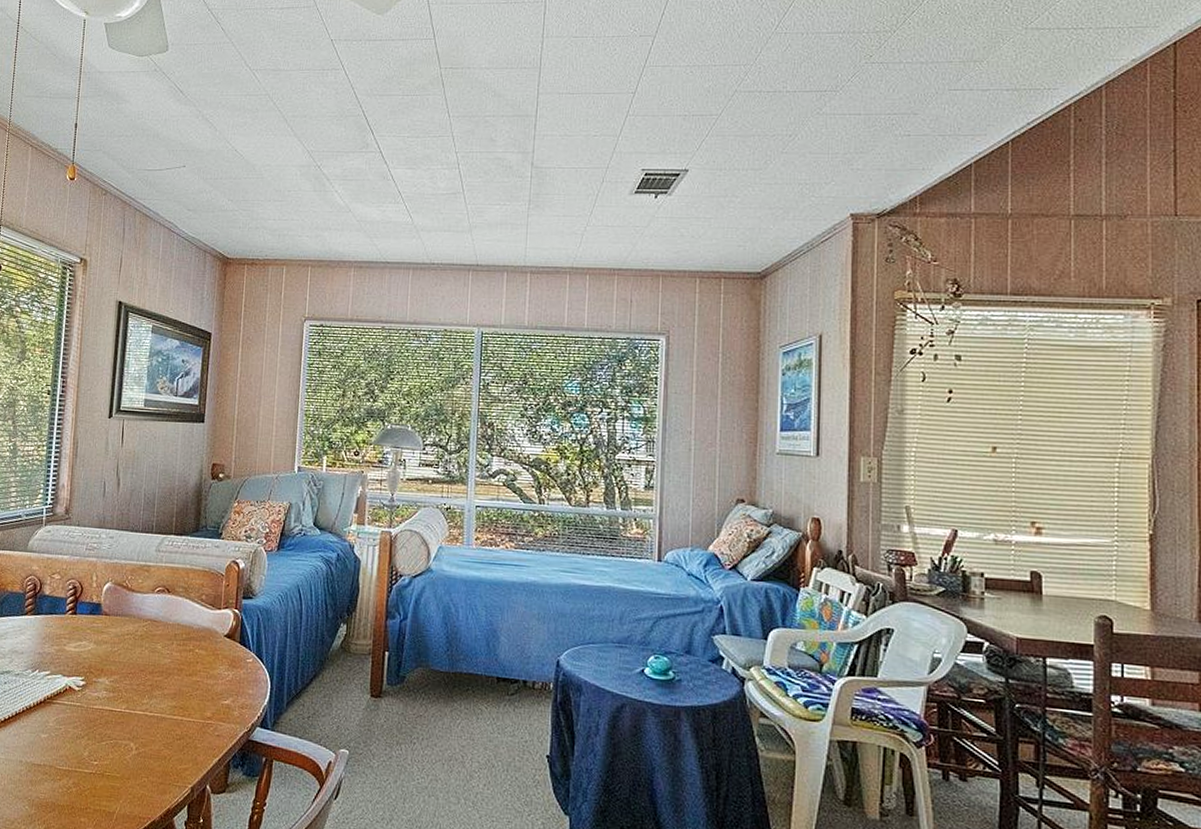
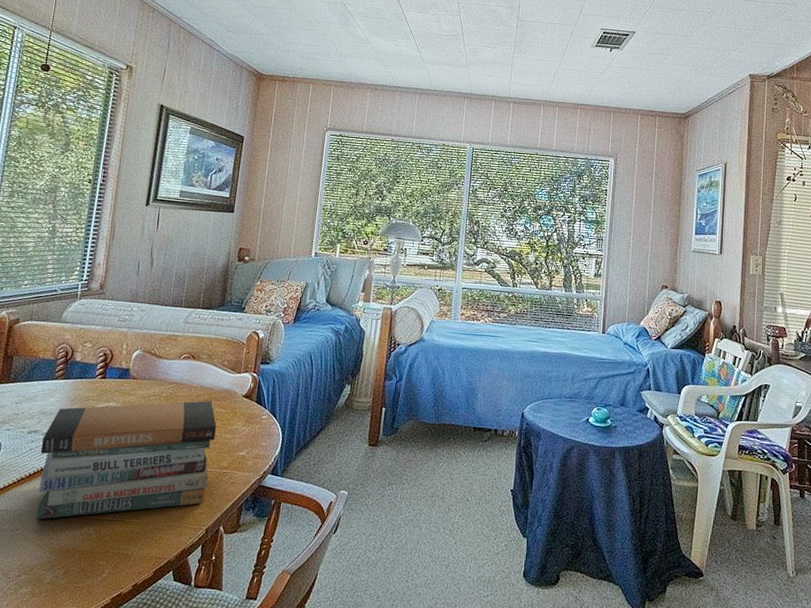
book stack: none [14,640,197,769] -> present [36,400,217,520]

